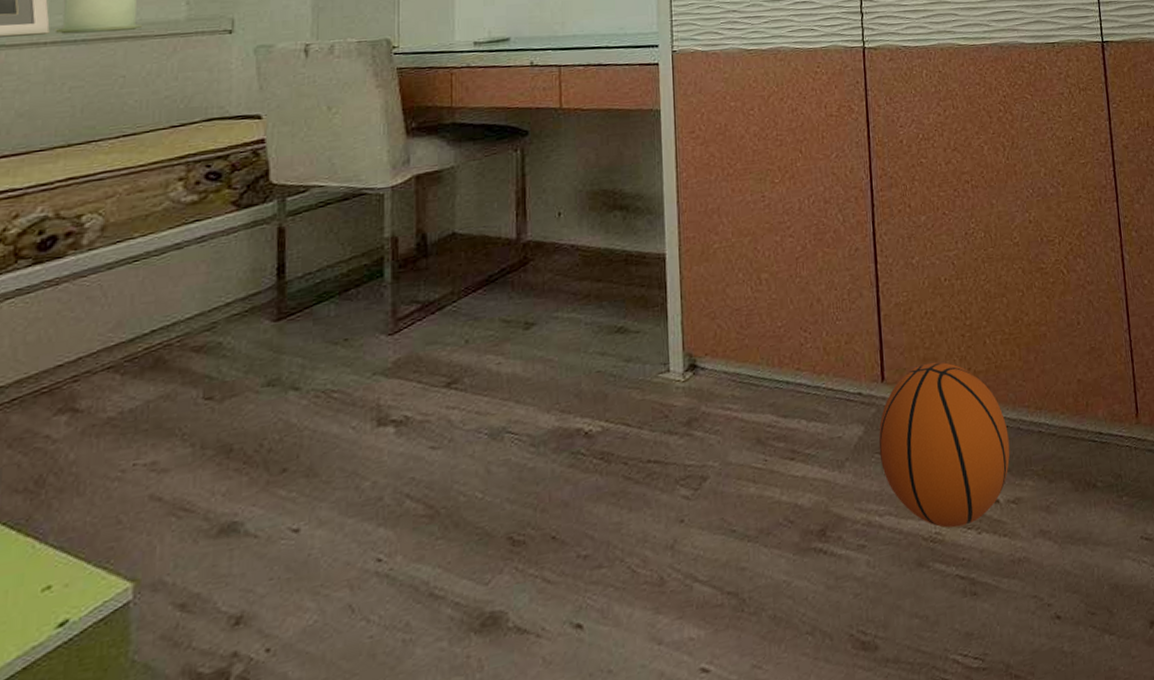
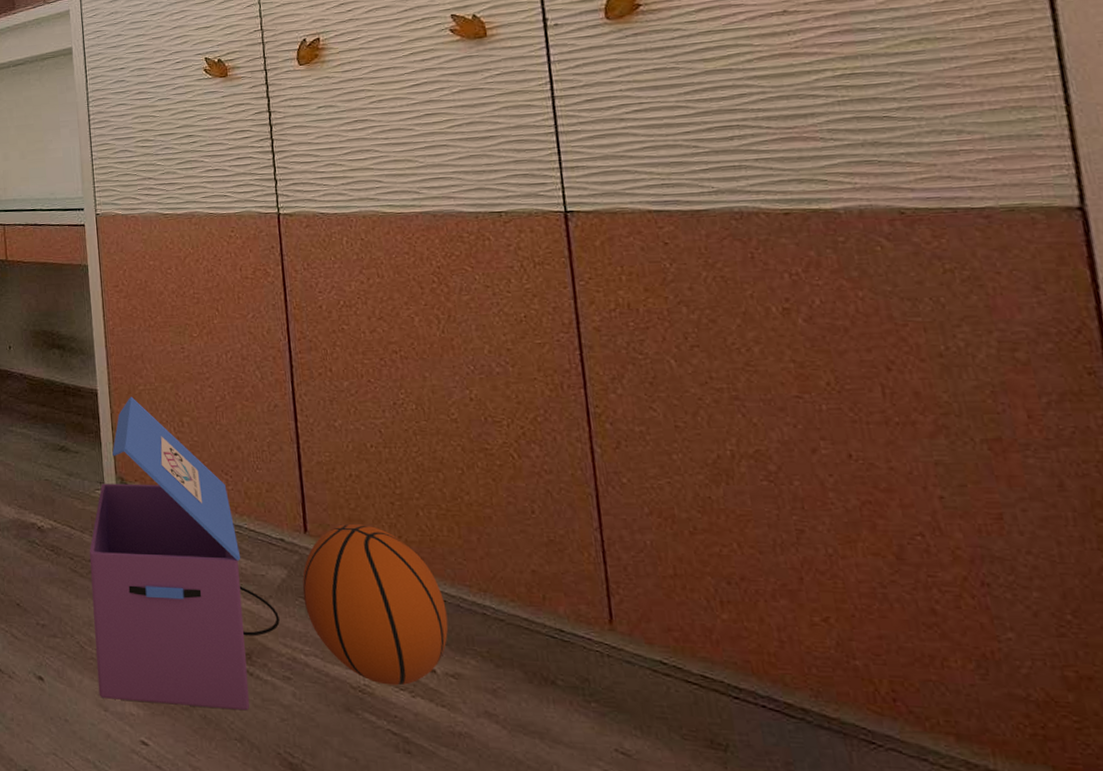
toy box: none [647,257,855,630] -> present [89,396,280,711]

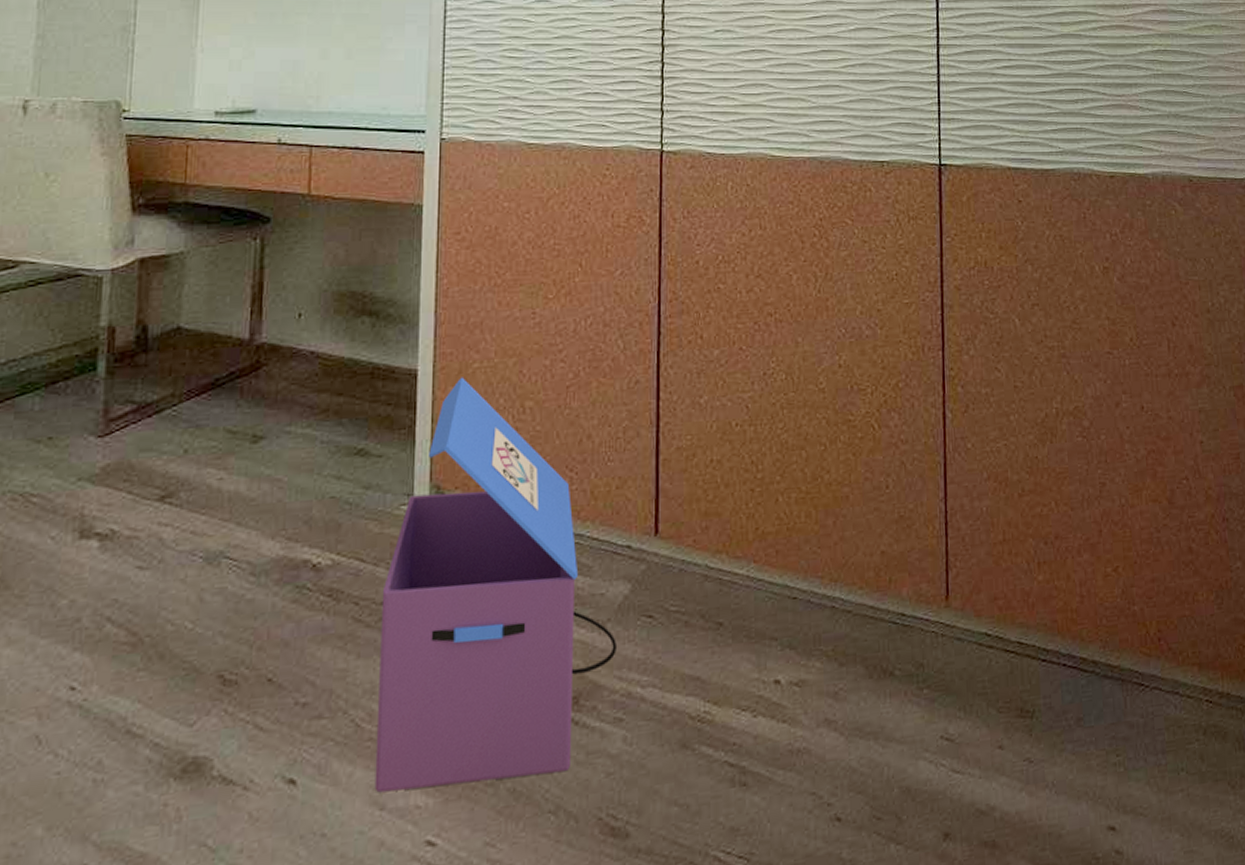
basketball: present [302,524,449,686] -> none [646,518,797,708]

